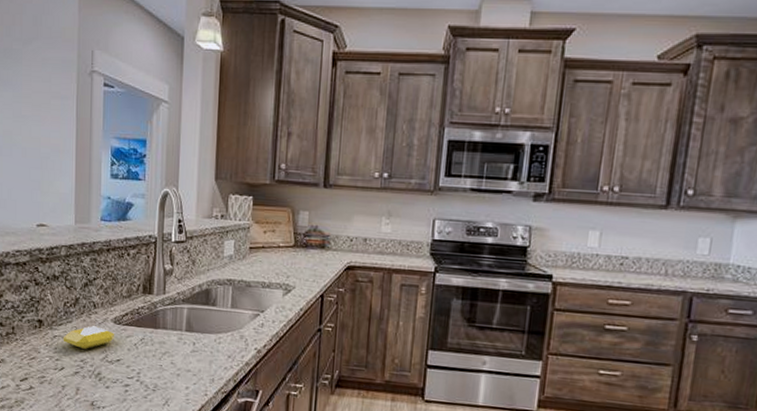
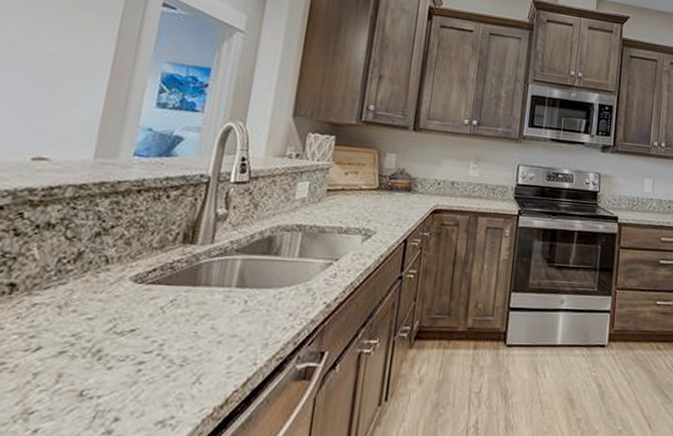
soap bar: present [63,326,114,349] -> none [46,287,132,319]

